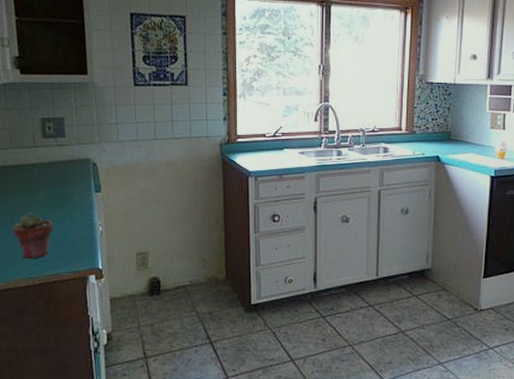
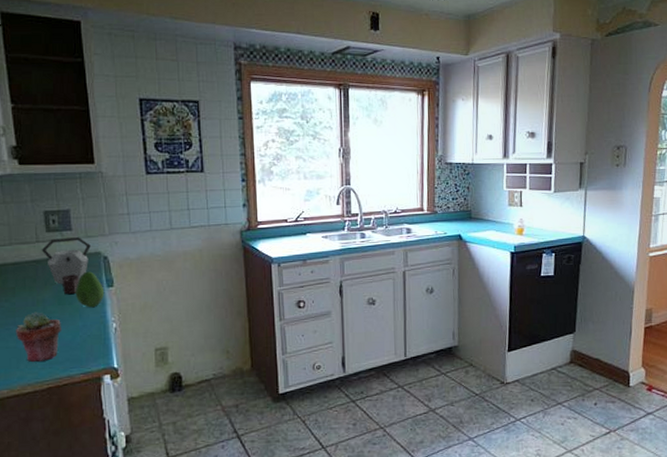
kettle: none [37,143,82,197] -> present [41,236,91,294]
fruit: none [66,176,93,211] -> present [75,271,105,308]

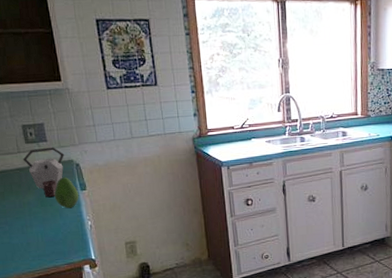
potted succulent: present [16,312,62,363] -> none [8,212,46,256]

